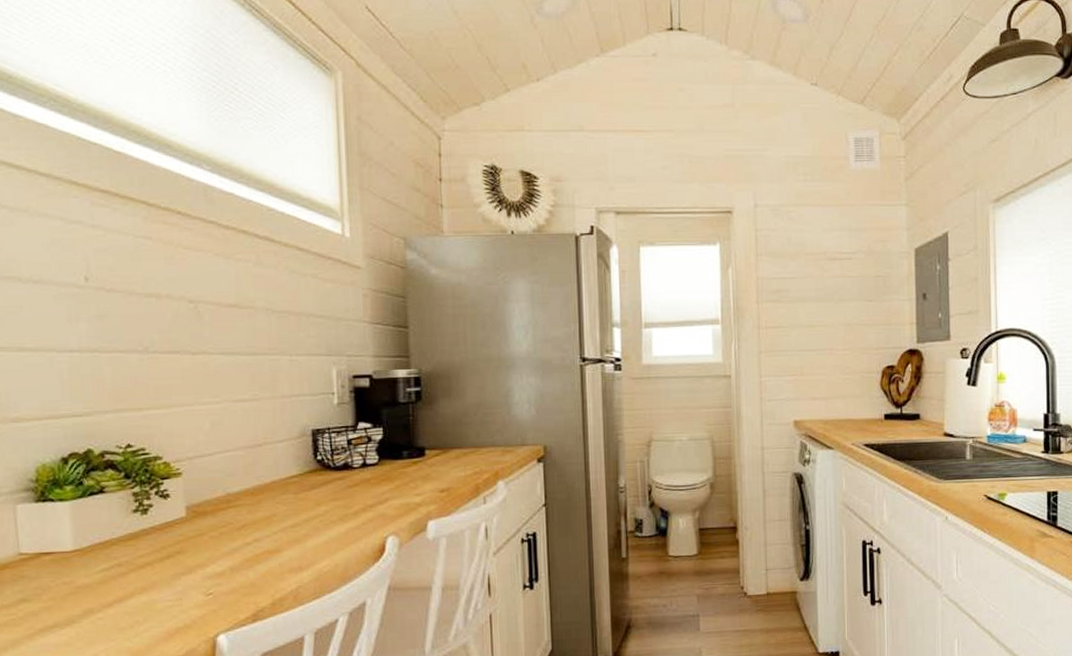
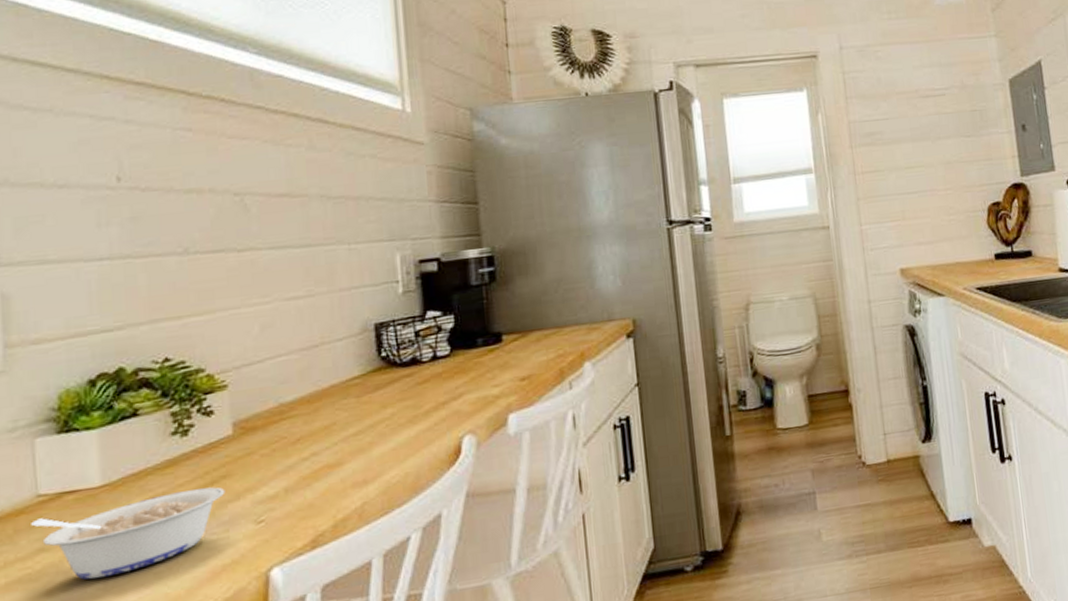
legume: none [14,560,179,629] -> present [31,487,225,580]

